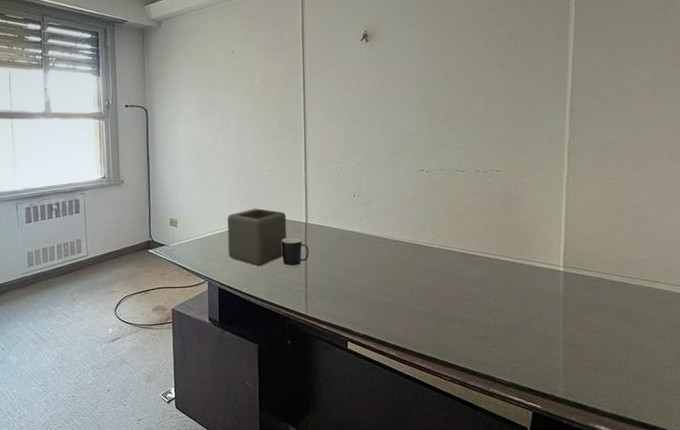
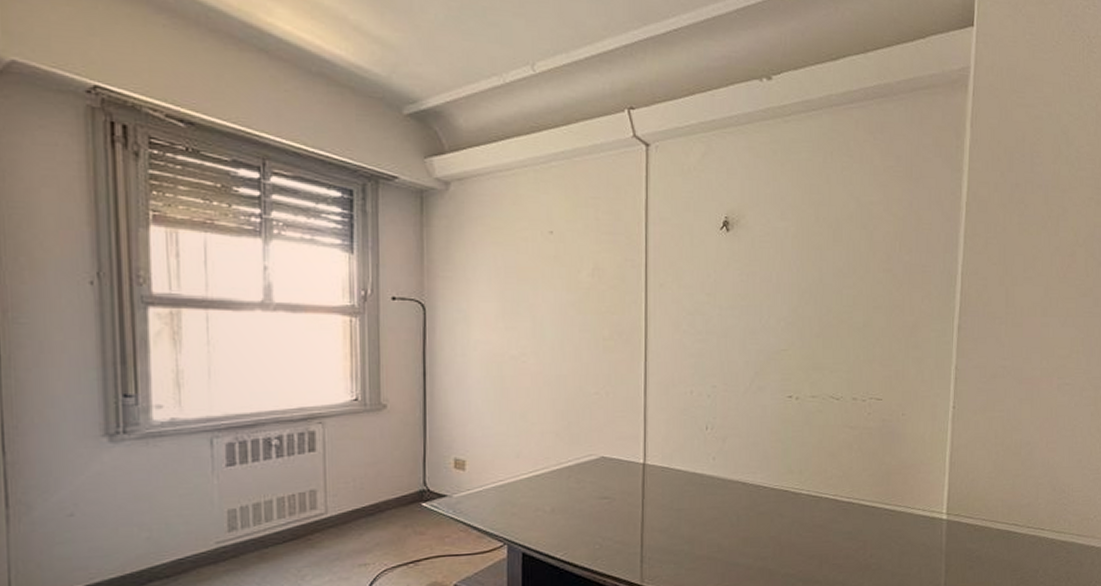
desk organizer: present [227,208,287,266] -> none [536,444,619,522]
mug: present [281,237,309,268] -> none [610,483,646,523]

